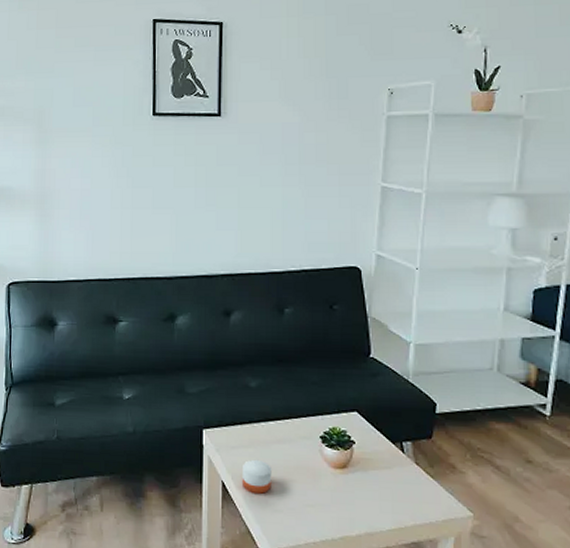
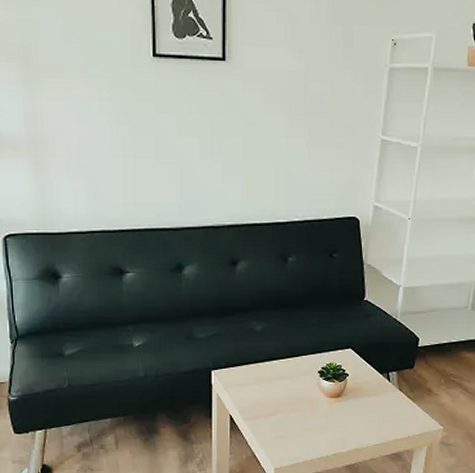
candle: present [241,459,272,494] -> none [248,394,275,423]

